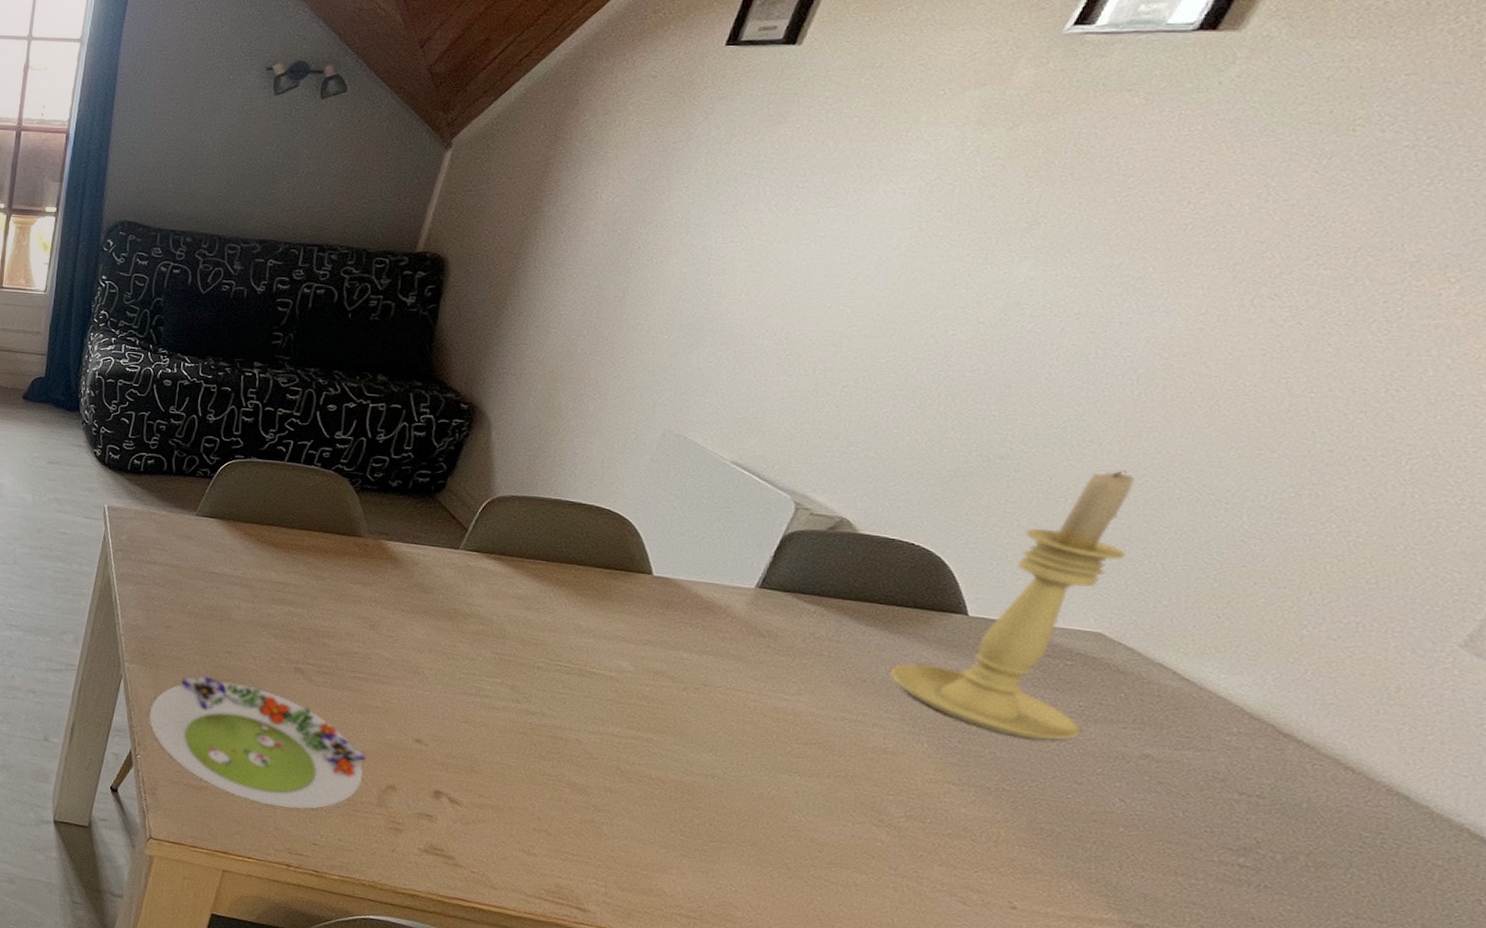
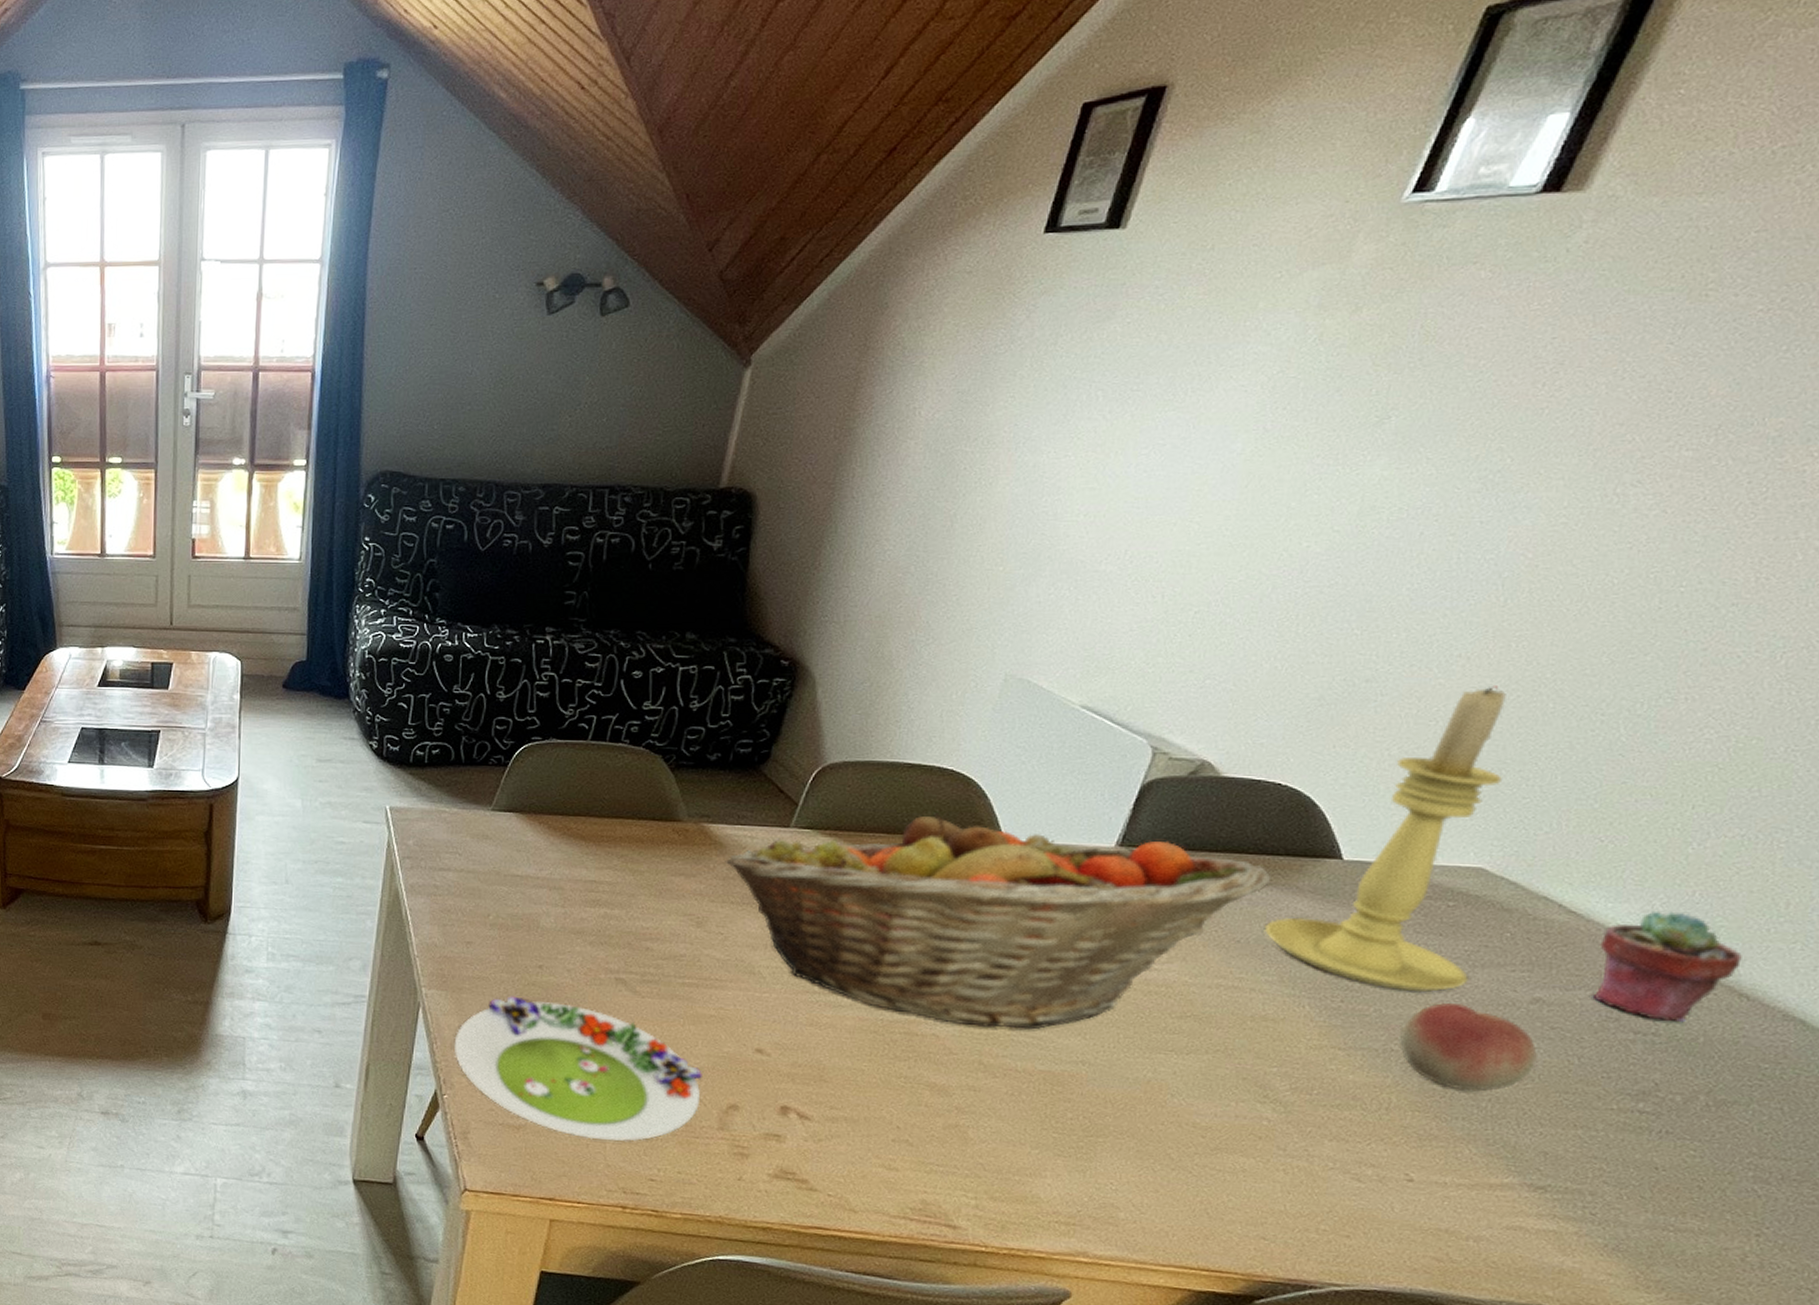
fruit basket: none [398,546,899,743] -> present [724,812,1271,1030]
fruit: none [1010,751,1145,834] -> present [1398,1003,1539,1092]
potted succulent: none [1200,684,1350,789] -> present [1592,910,1742,1023]

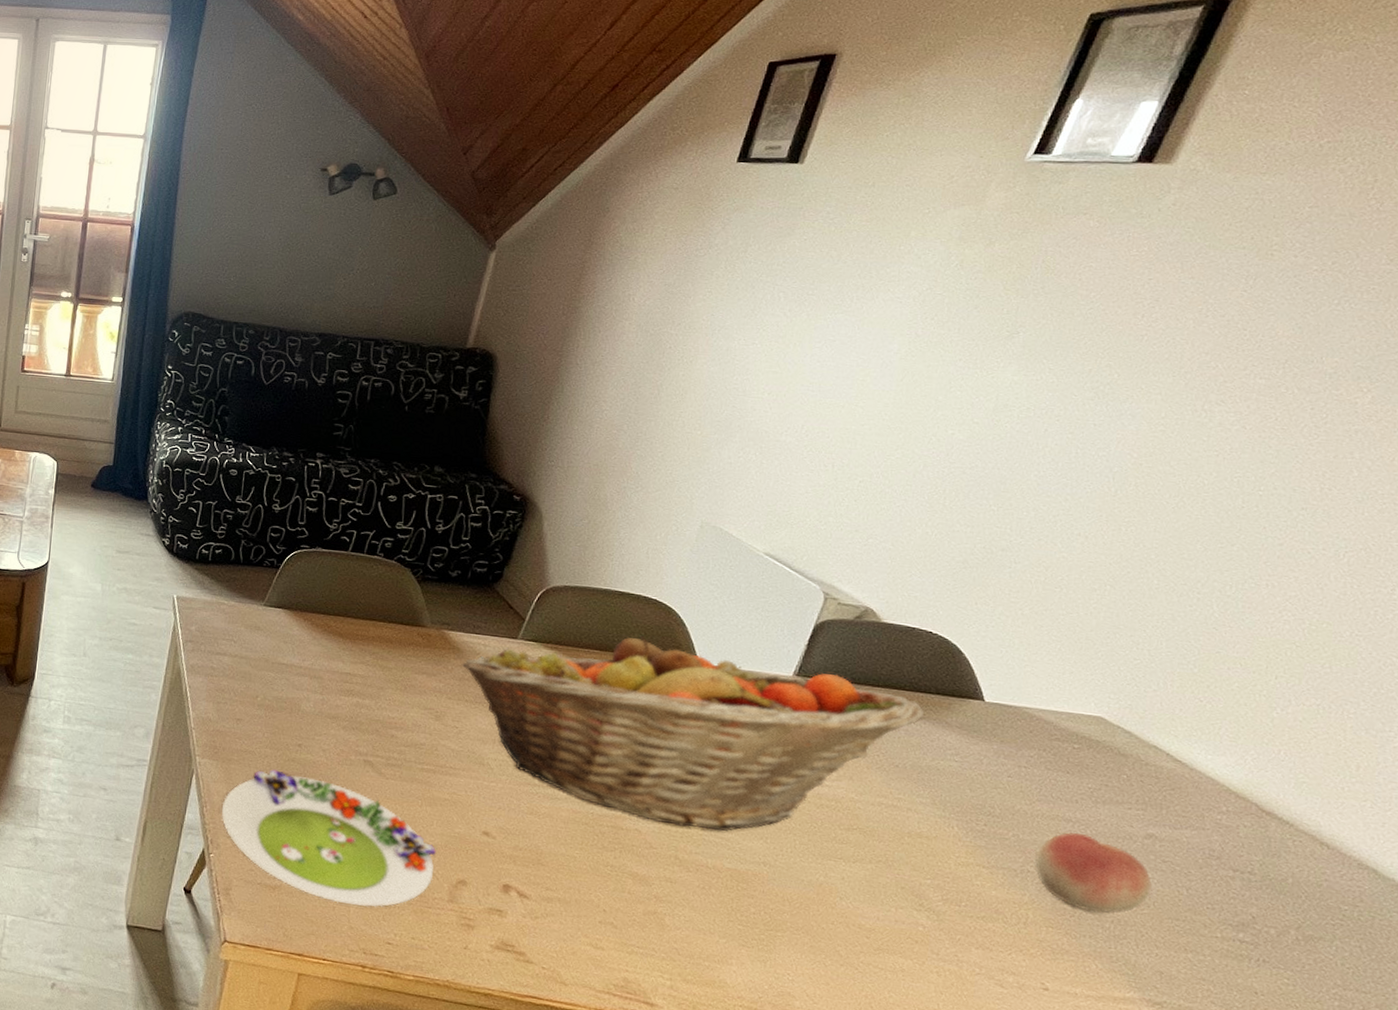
candle holder: present [1263,685,1506,992] -> none [918,562,1118,822]
potted succulent: present [1592,910,1742,1023] -> none [1197,764,1322,865]

